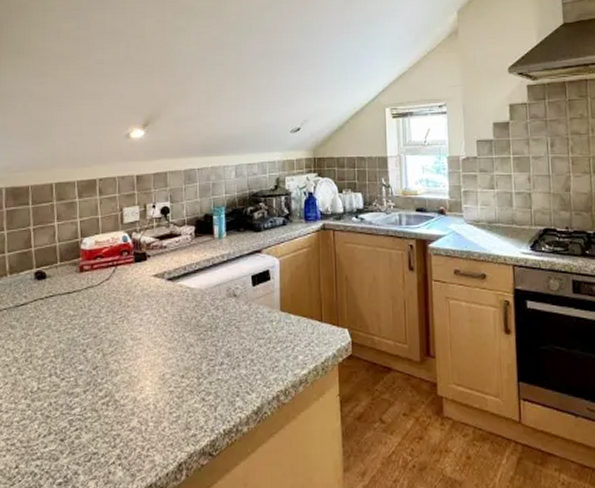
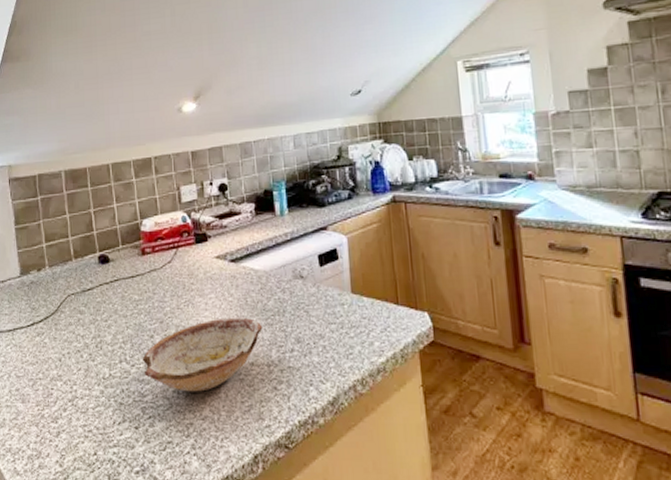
bowl: none [72,332,195,404] -> present [142,317,263,392]

